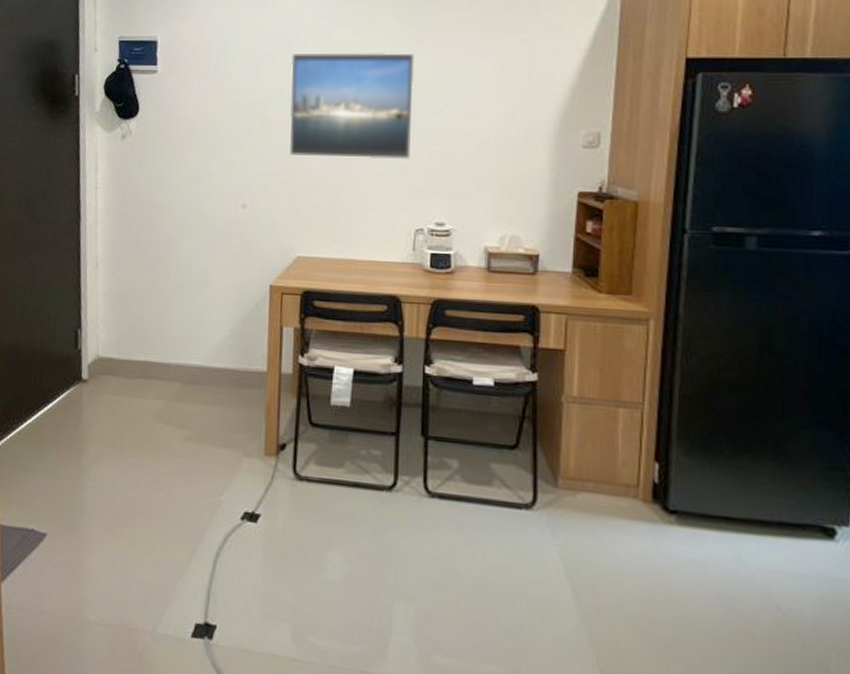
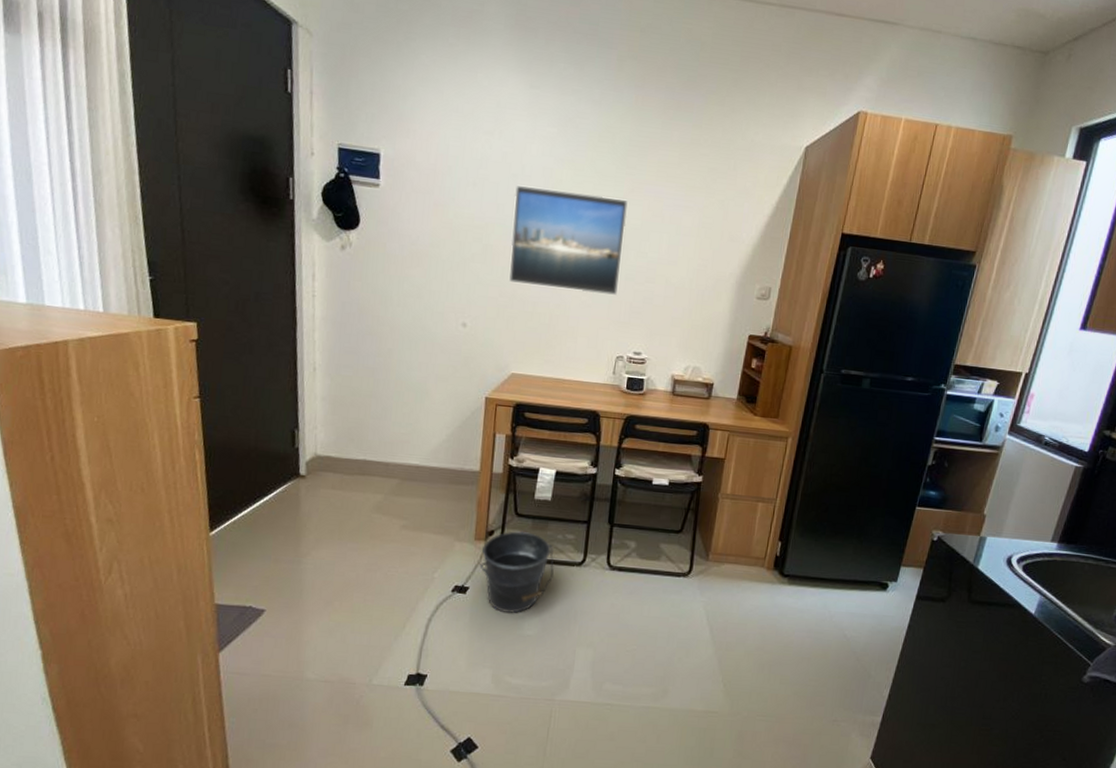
bucket: none [271,444,359,551] -> present [480,530,554,614]

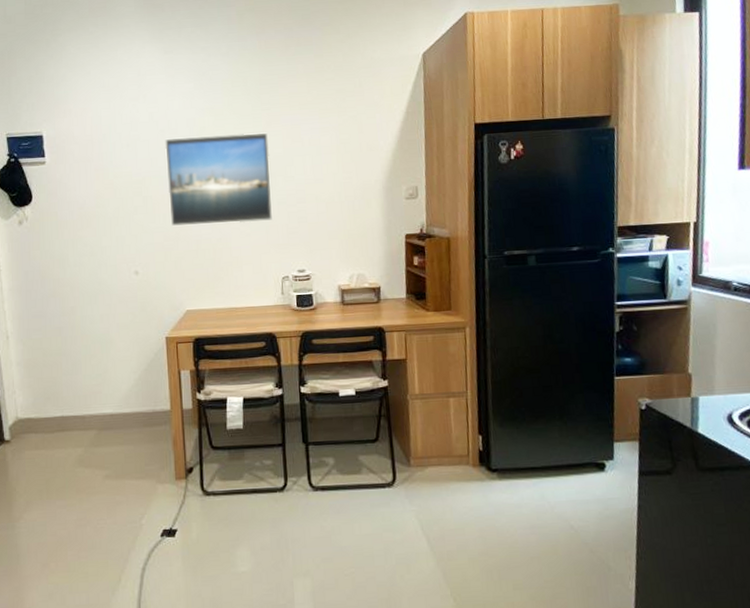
bucket: present [480,530,554,614] -> none [184,463,258,552]

